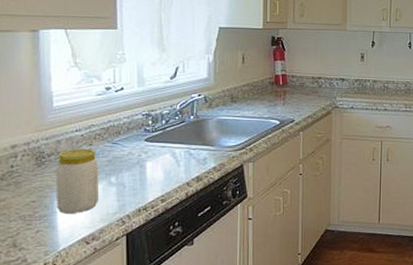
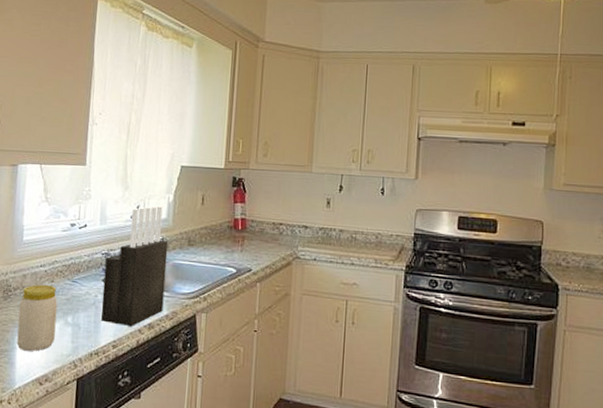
knife block: none [146,65,211,182] -> present [100,205,169,327]

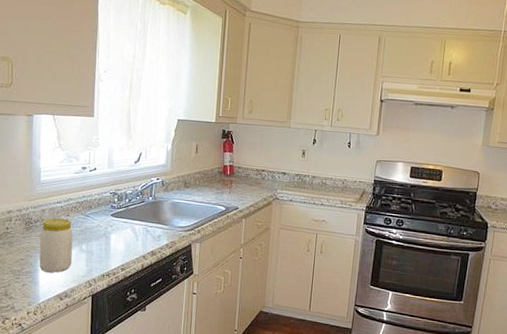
knife block: present [100,205,169,327] -> none [110,152,168,254]

